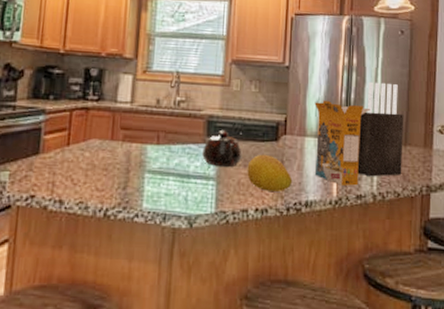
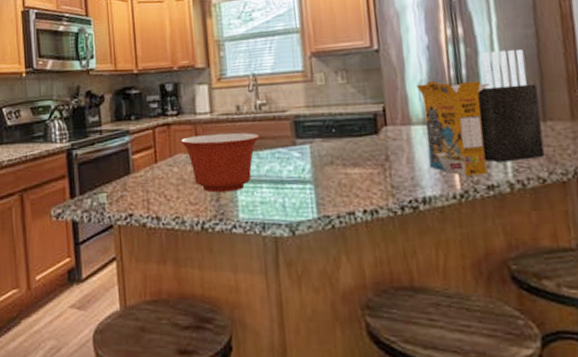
mixing bowl: none [96,123,174,182] -> present [180,133,260,193]
teapot: present [202,131,242,168] -> none [293,130,339,169]
fruit: present [247,154,293,192] -> none [346,149,404,190]

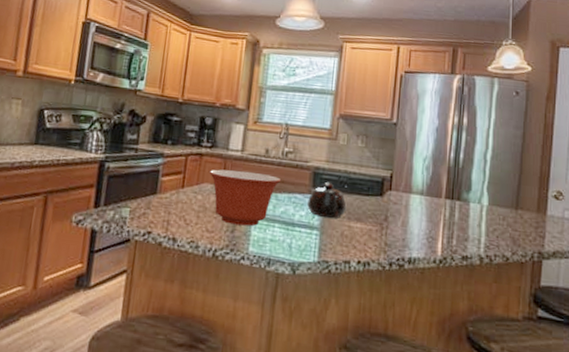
teapot: none [293,130,339,169] -> present [307,183,347,219]
cereal box: present [416,80,490,176] -> none [419,158,480,247]
knife block: present [477,49,545,163] -> none [464,142,516,239]

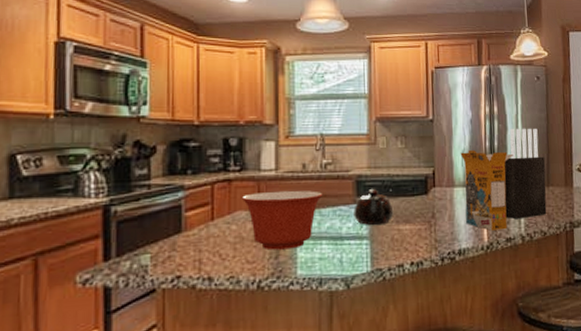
cereal box: none [419,158,480,247] -> present [460,149,514,231]
knife block: none [464,142,516,239] -> present [504,128,547,220]

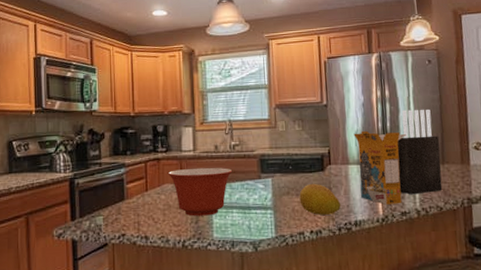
teapot: present [354,189,394,226] -> none [259,166,294,198]
fruit: none [399,208,445,244] -> present [299,183,341,215]

